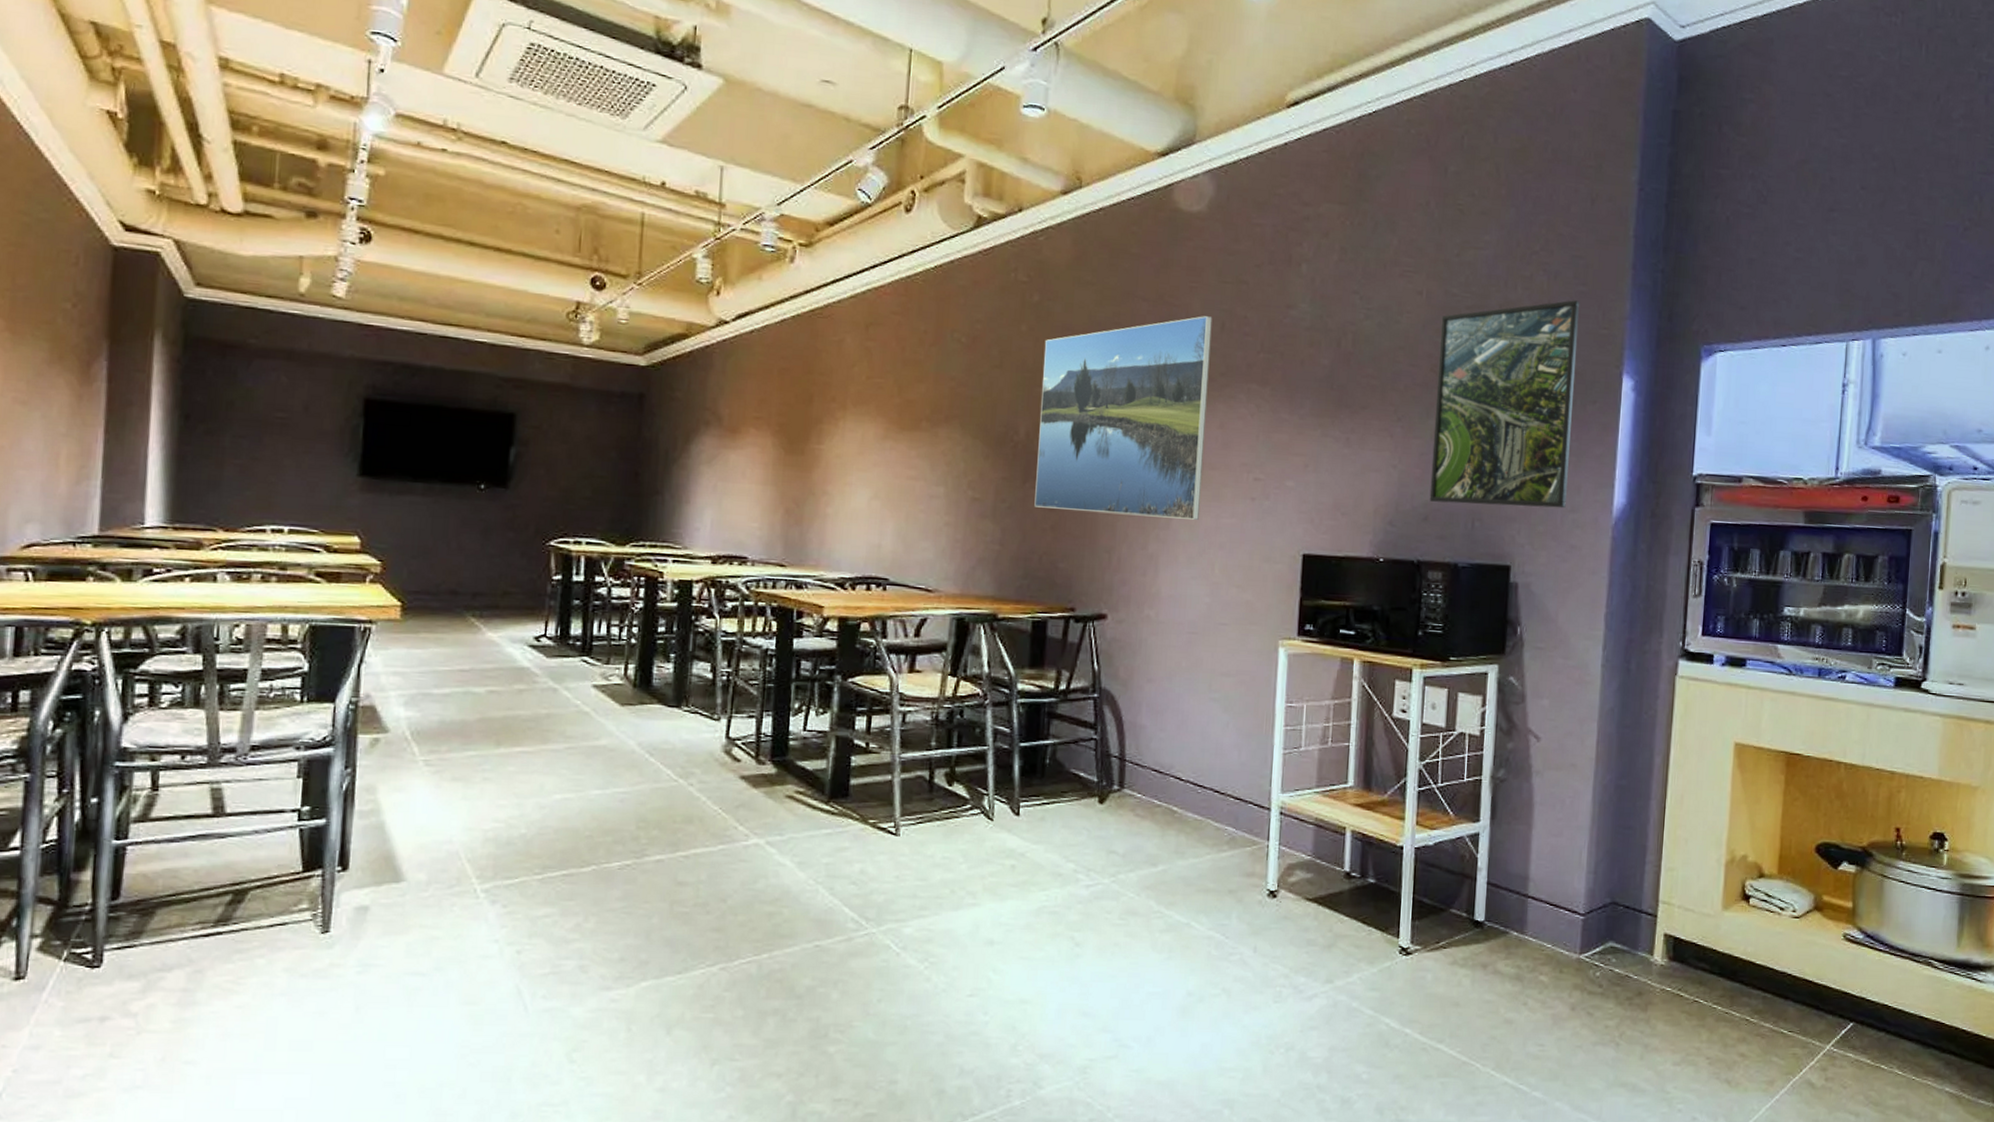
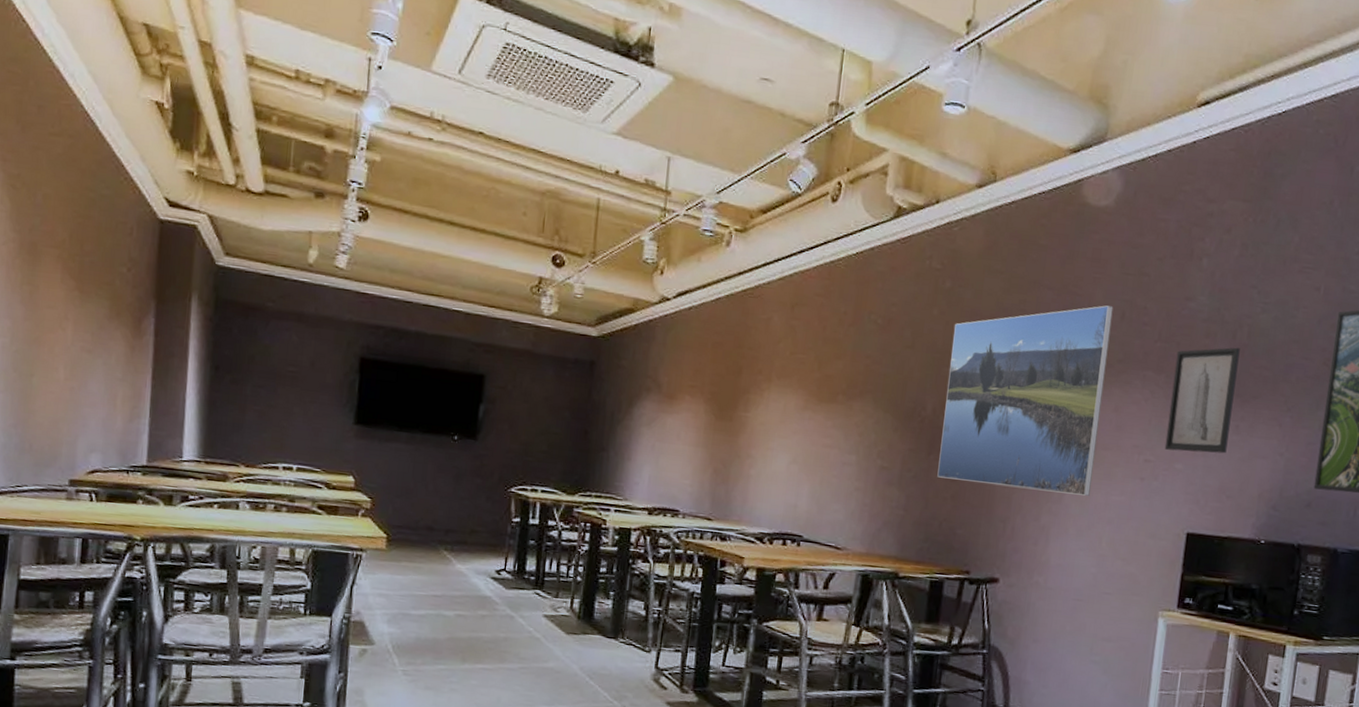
wall art: none [1274,356,1346,469] -> present [1164,347,1240,454]

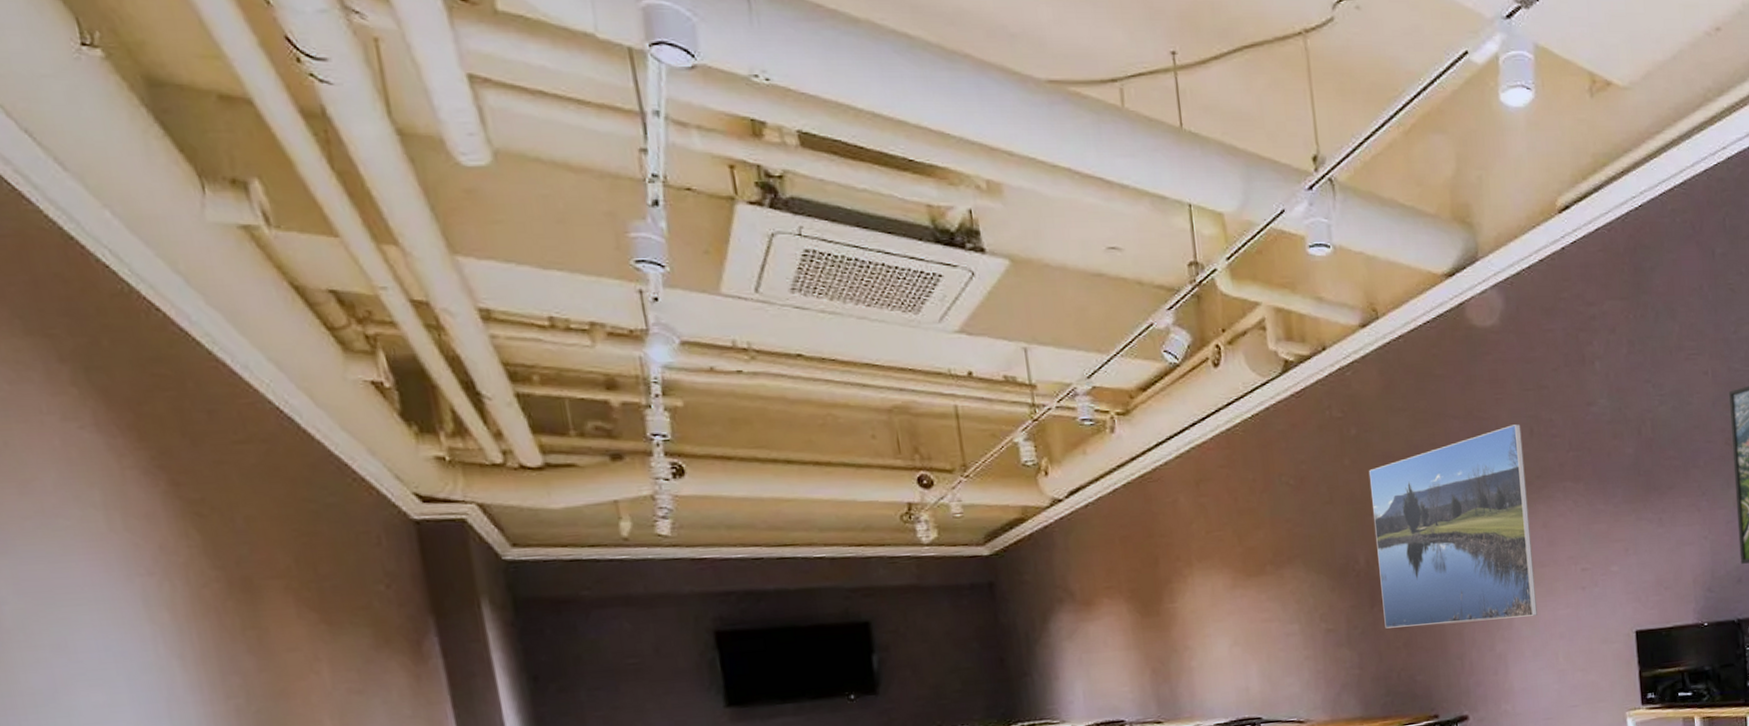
wall art: present [1164,347,1240,454] -> none [1590,442,1656,555]

